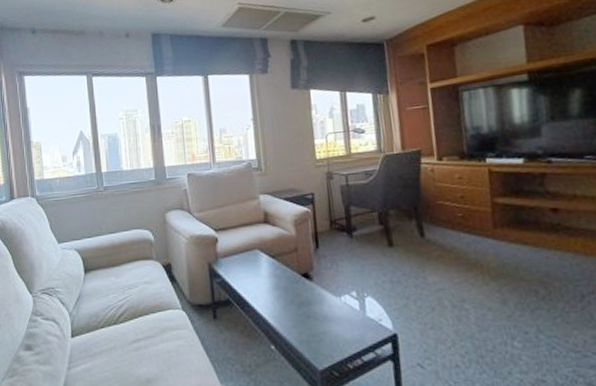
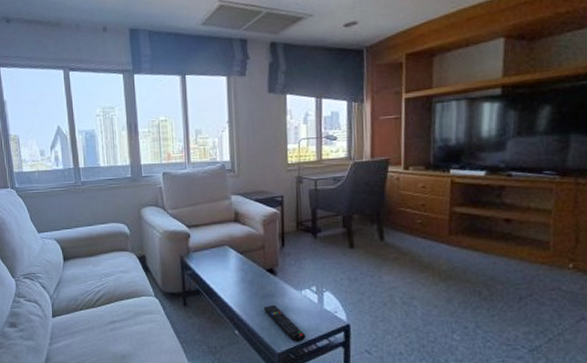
remote control: none [300,313,350,357] -> present [263,304,306,342]

